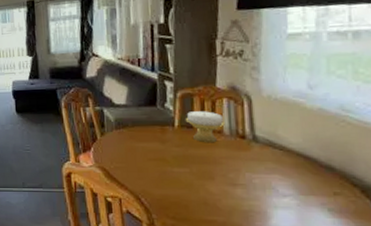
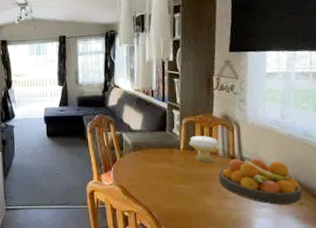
fruit bowl: none [224,137,337,194] -> present [218,157,302,205]

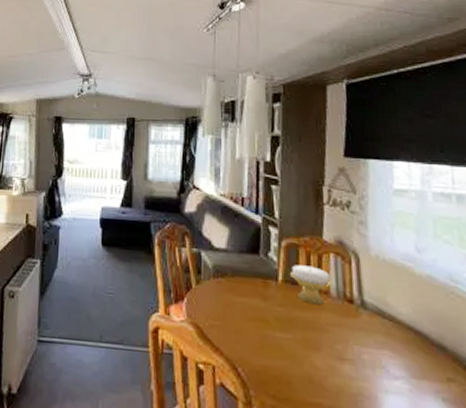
fruit bowl: present [218,157,302,205] -> none [330,303,450,379]

